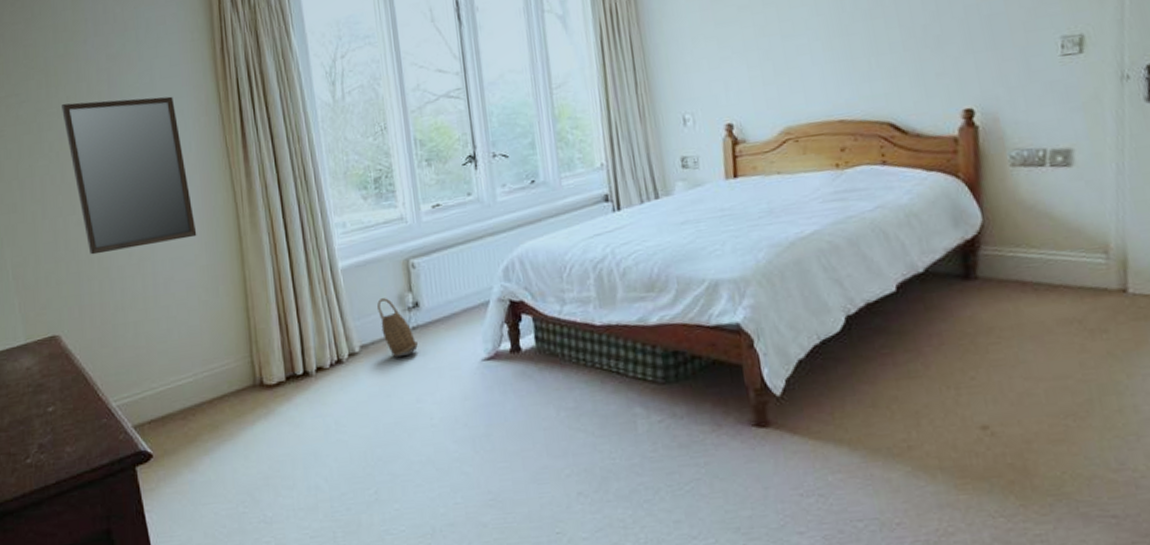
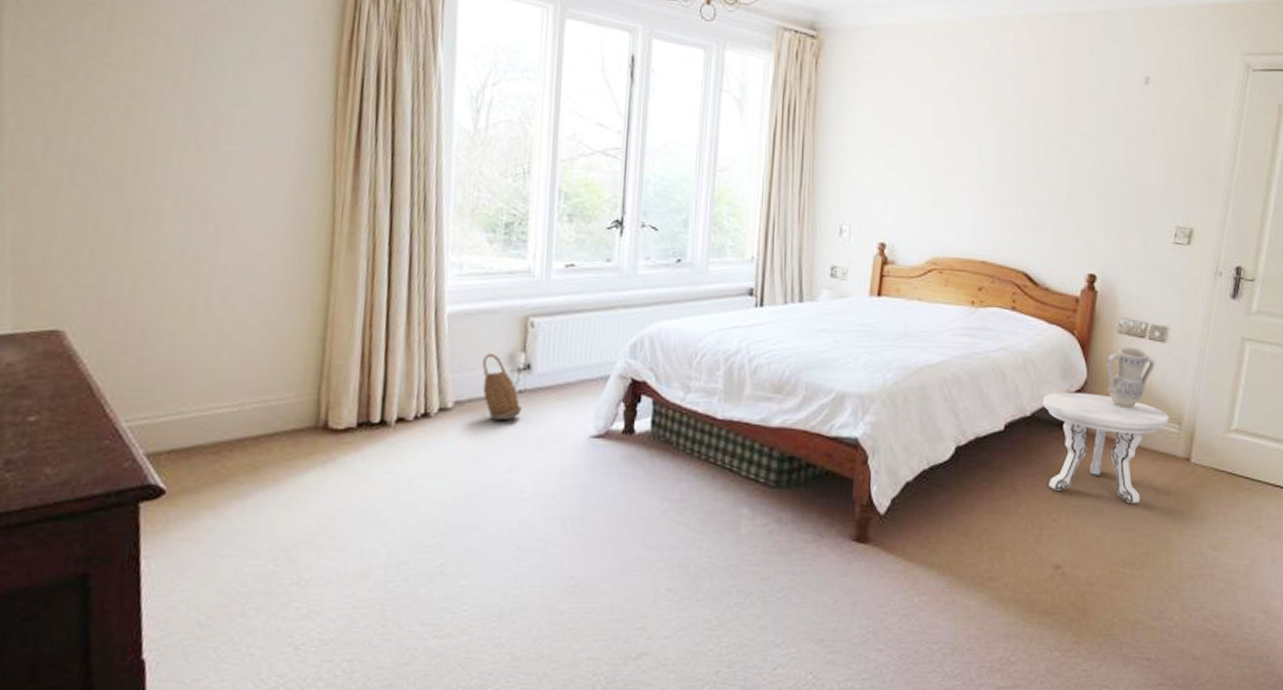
home mirror: present [62,96,197,255] -> none [123,55,278,246]
side table: none [934,235,1092,349] -> present [1042,392,1169,504]
vase: none [1003,177,1064,247] -> present [1107,346,1155,409]

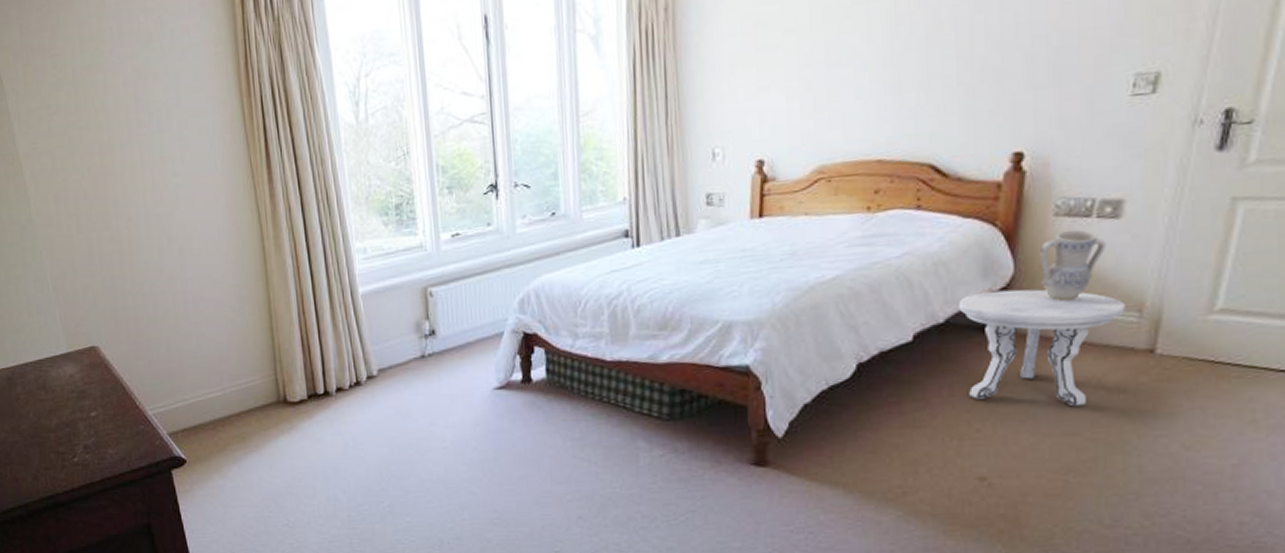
basket: present [482,354,523,421] -> none [395,324,434,383]

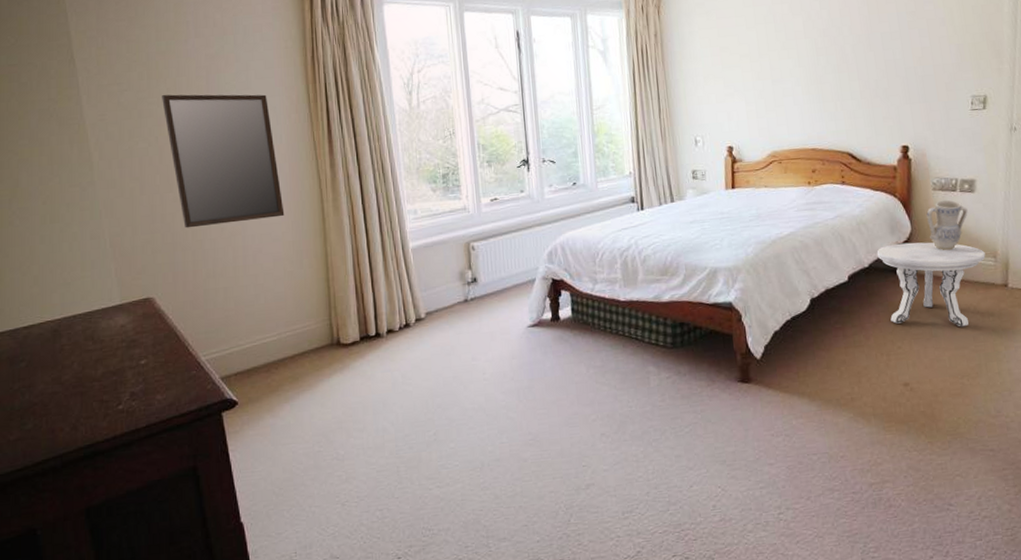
home mirror: none [91,112,224,271] -> present [162,94,285,228]

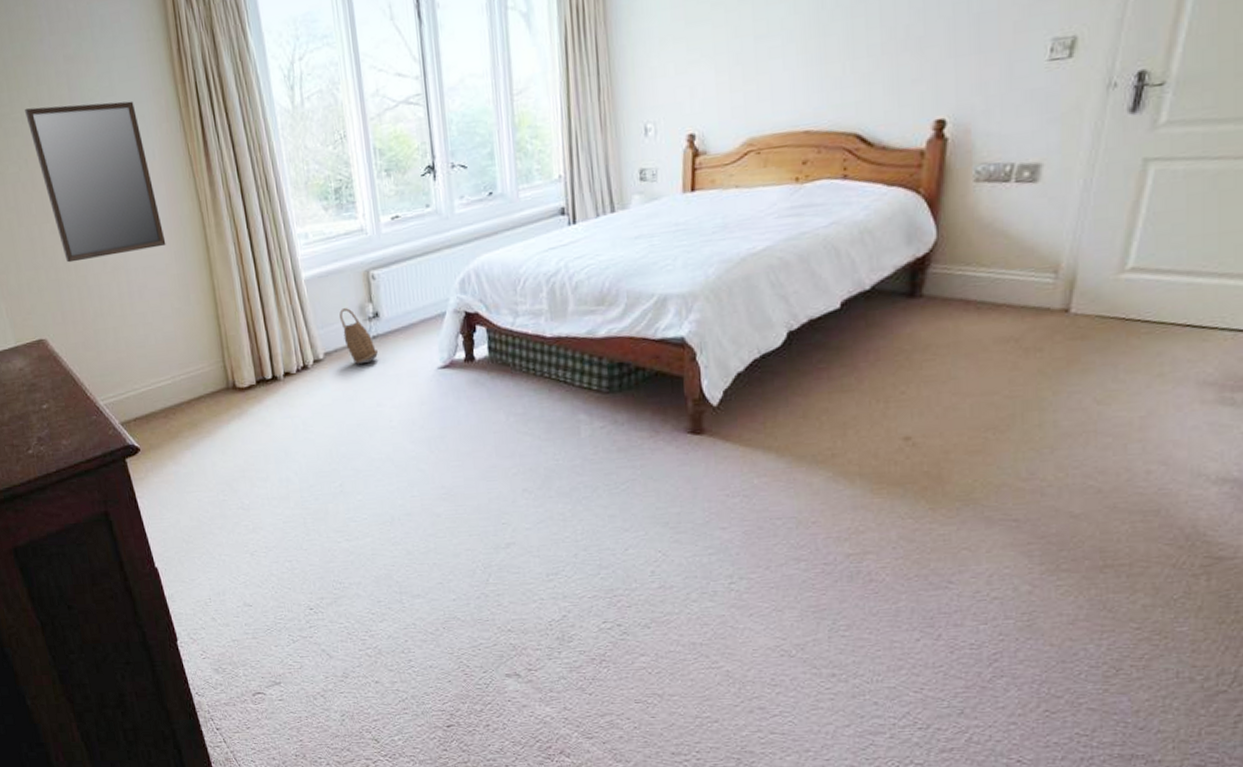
basket: none [442,274,476,324] -> present [339,308,379,365]
side table: present [876,242,986,327] -> none [883,253,1042,367]
vase: present [926,199,968,251] -> none [961,193,1024,266]

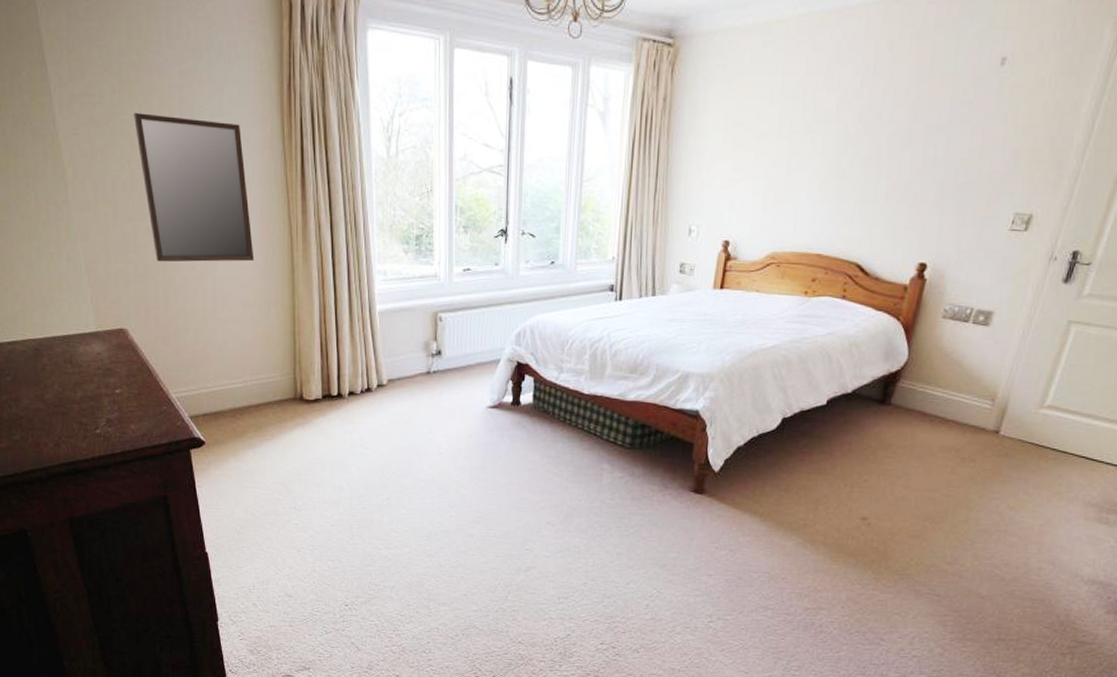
basket: present [339,308,379,365] -> none [406,343,437,394]

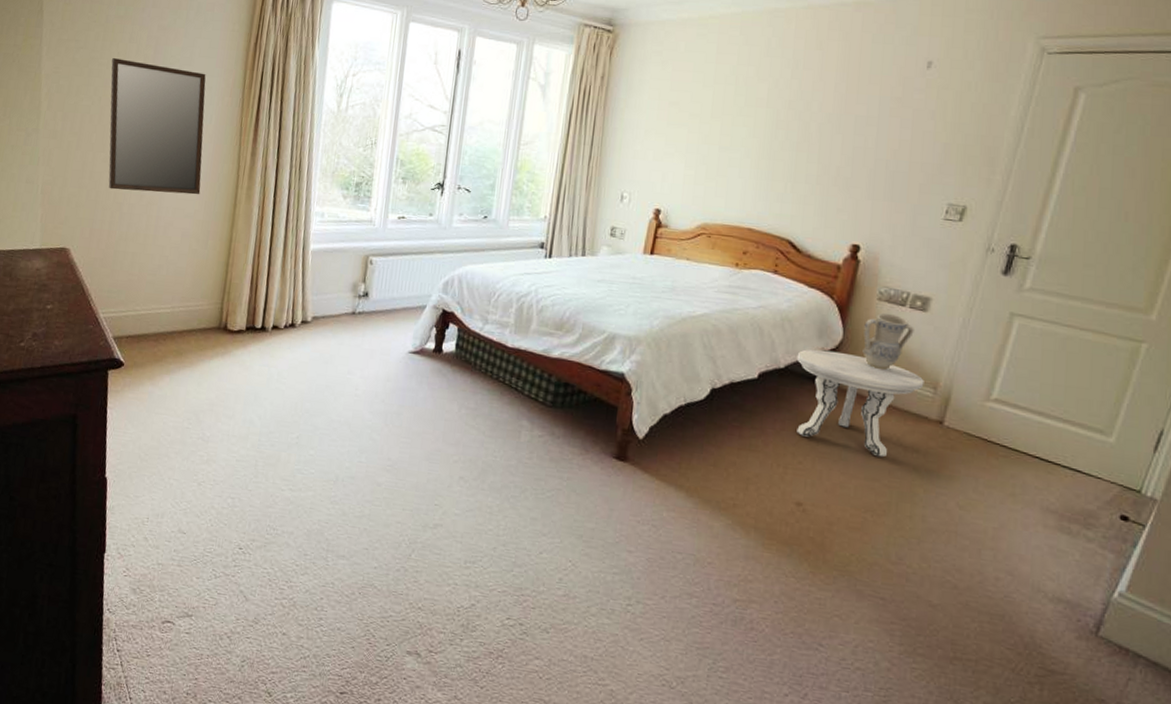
side table: none [863,371,984,469] -> present [796,349,924,457]
vase: none [926,330,976,387] -> present [862,312,914,371]

